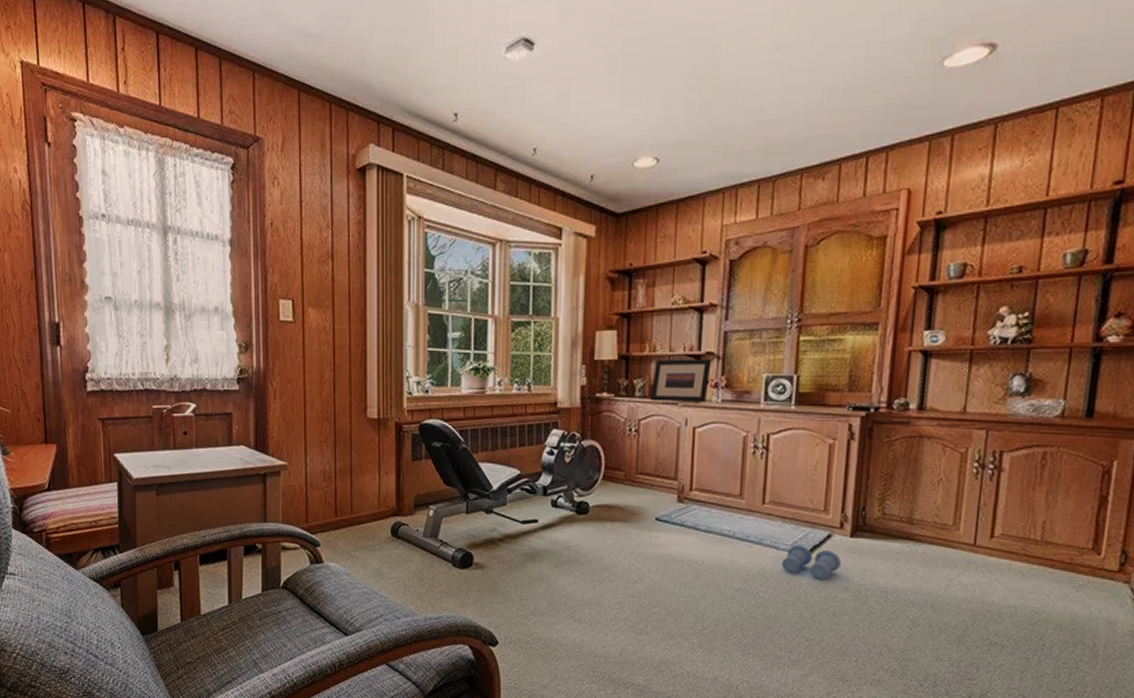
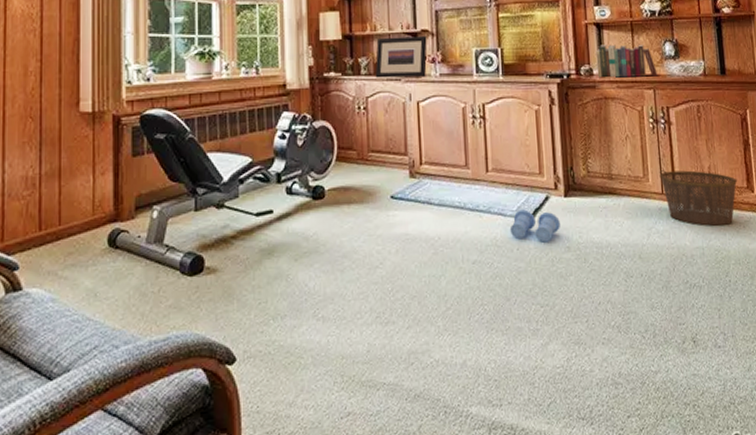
books: none [914,376,996,417] -> present [596,44,658,78]
basket: none [974,520,1081,587] -> present [659,170,738,226]

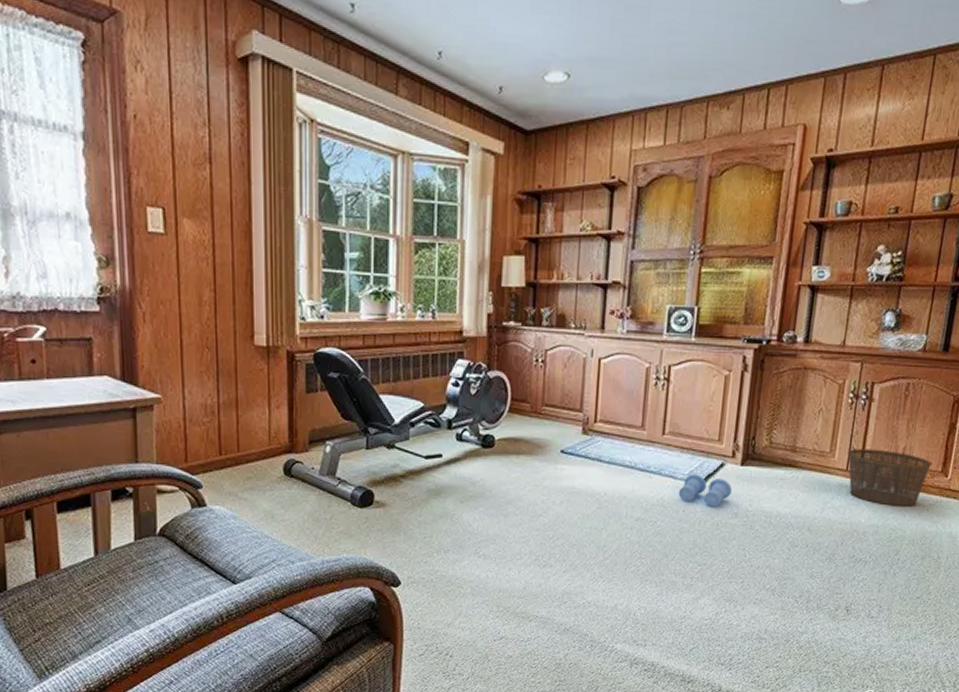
picture frame: present [375,36,427,78] -> none [557,287,618,333]
books: present [596,44,658,78] -> none [801,310,870,350]

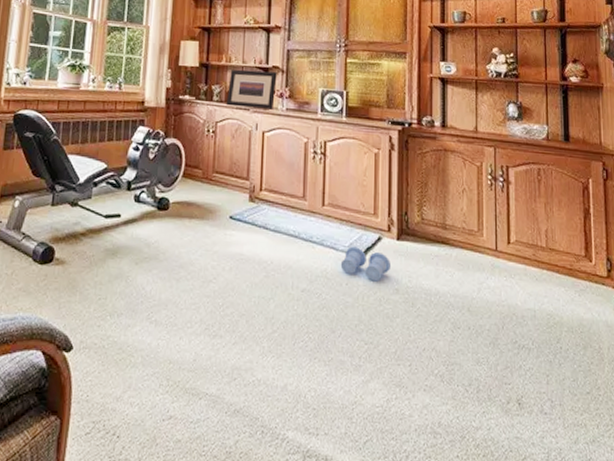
picture frame: none [557,287,618,333] -> present [226,69,277,110]
basket: present [847,447,933,506] -> none [494,227,576,291]

